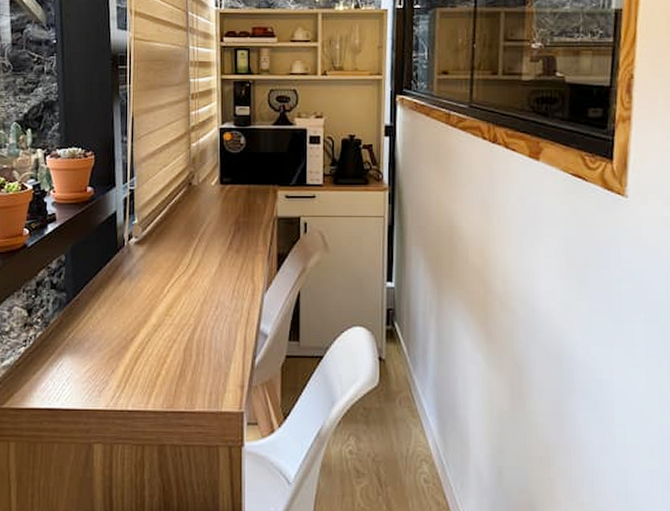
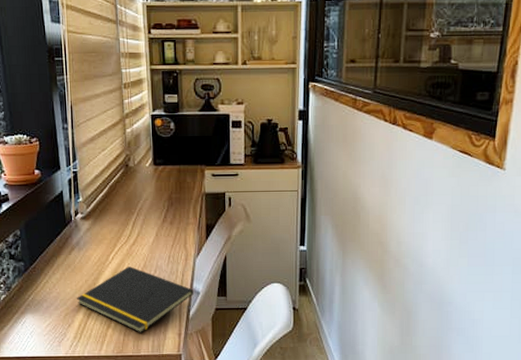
notepad: none [124,301,261,384] -> present [77,266,194,333]

